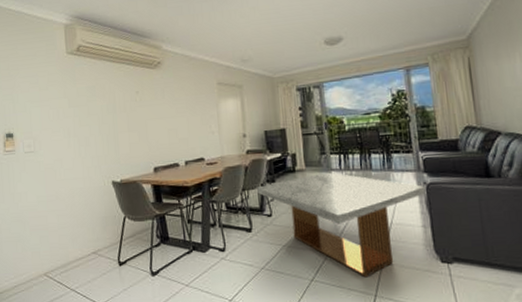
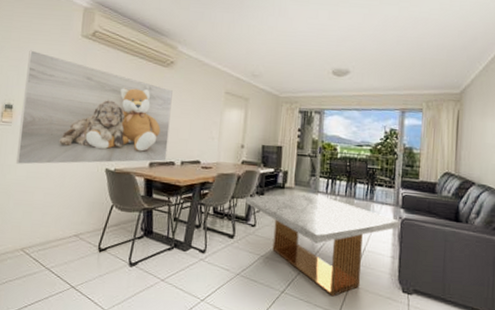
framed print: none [20,76,170,191] -> present [15,50,173,165]

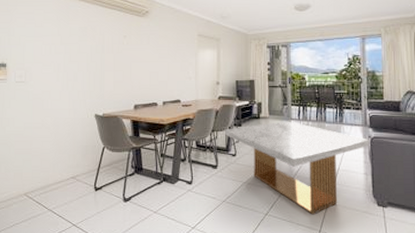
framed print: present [15,50,173,165] -> none [13,12,150,117]

